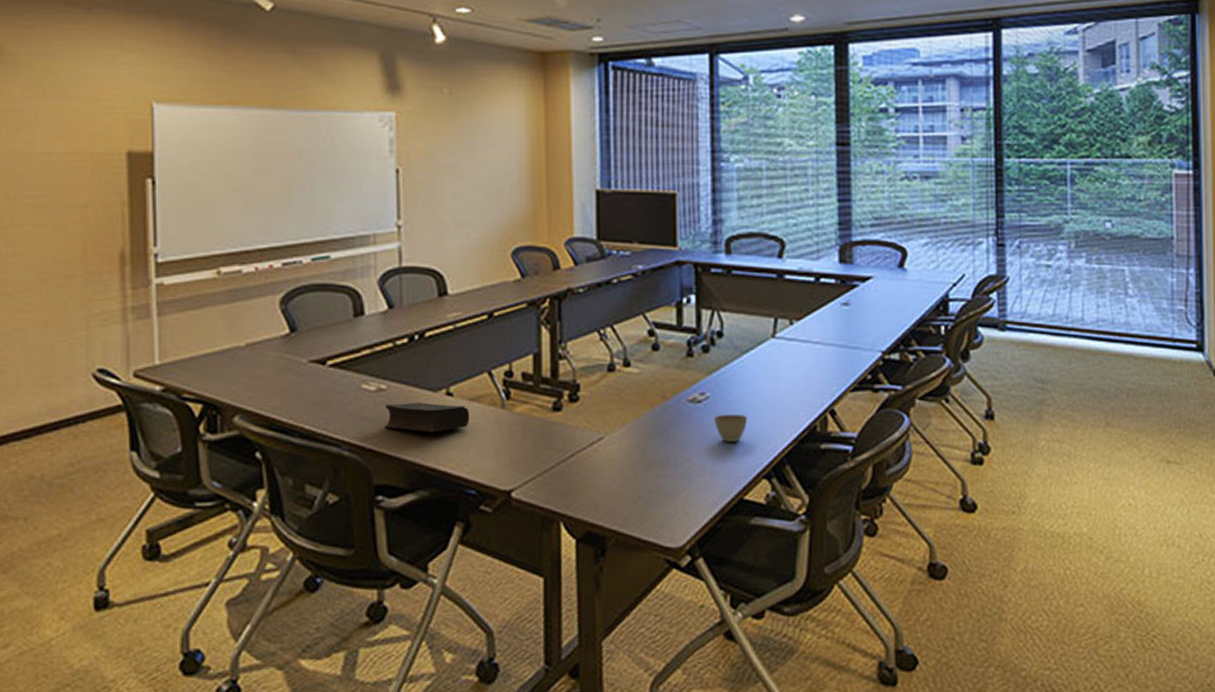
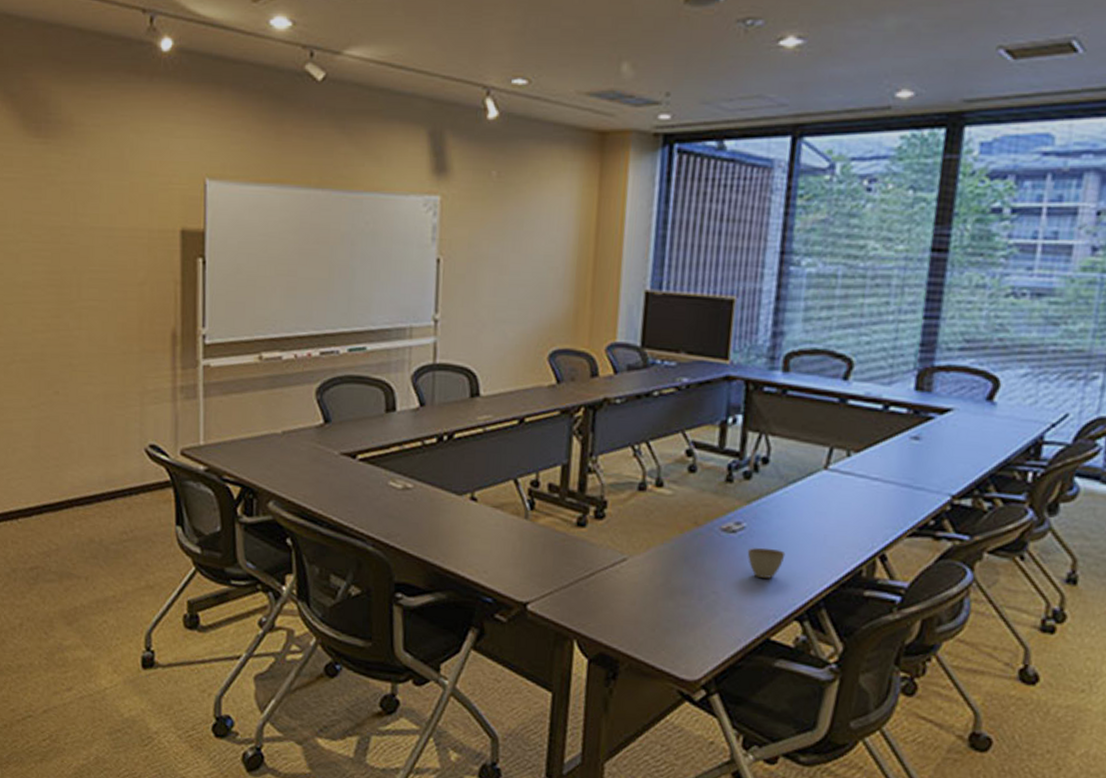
book: present [385,403,470,433] -> none [408,504,492,537]

